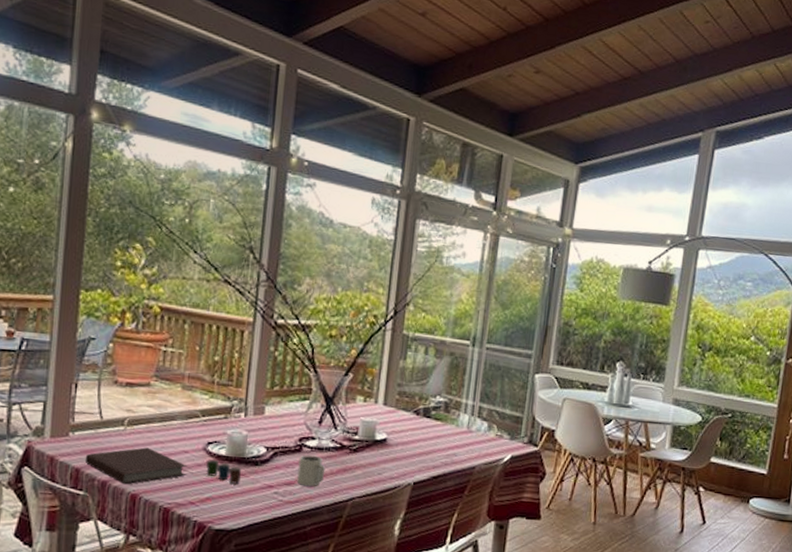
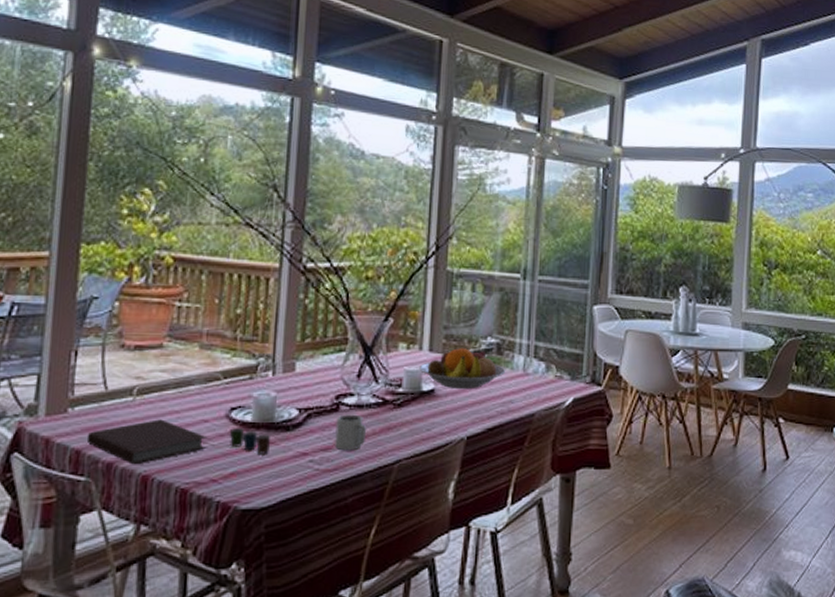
fruit bowl: none [374,404,452,441] -> present [419,348,506,390]

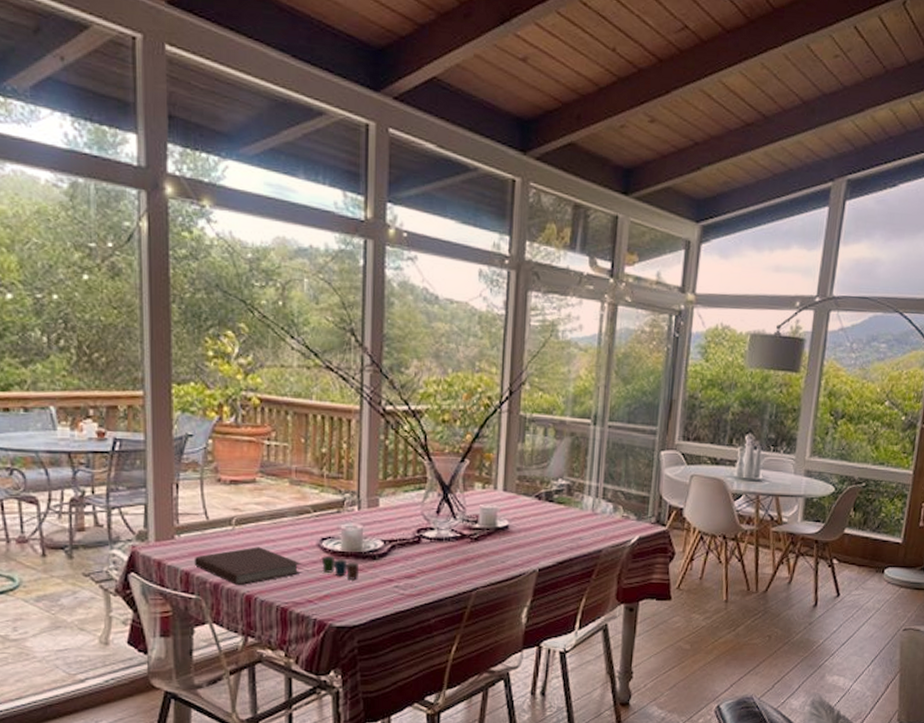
cup: present [335,414,367,451] -> none [418,546,447,579]
fruit bowl: present [419,348,506,390] -> none [494,488,576,527]

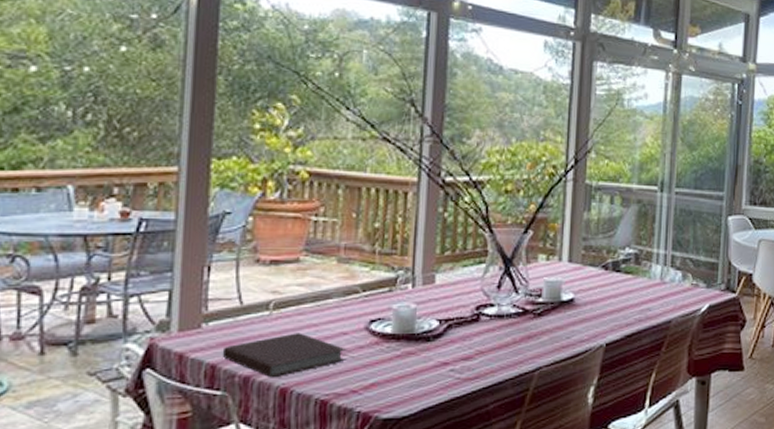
cup: present [321,555,358,580] -> none [369,338,410,365]

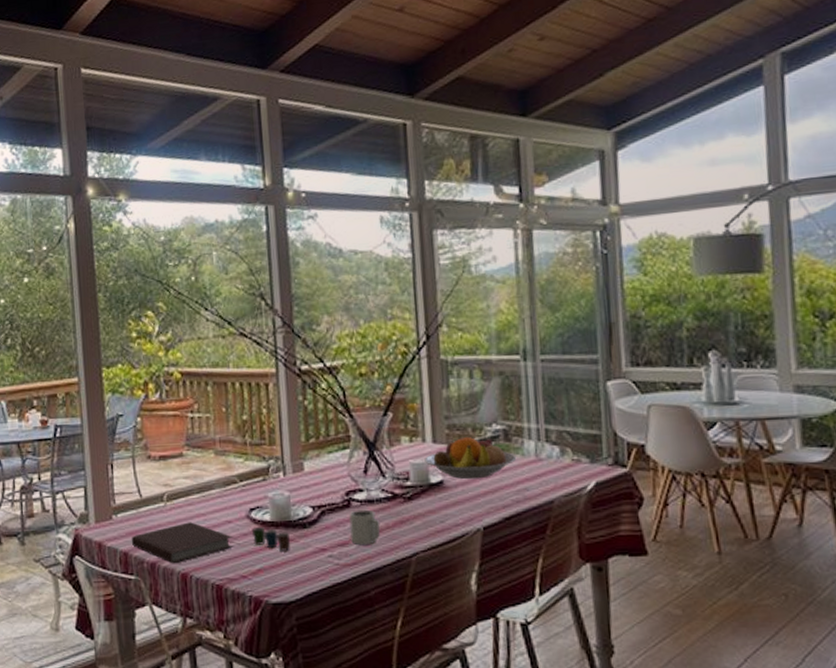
cup: none [369,338,410,365] -> present [251,526,290,551]
cup: none [475,324,508,360] -> present [349,509,381,546]
fruit bowl: none [559,259,644,299] -> present [424,437,517,480]

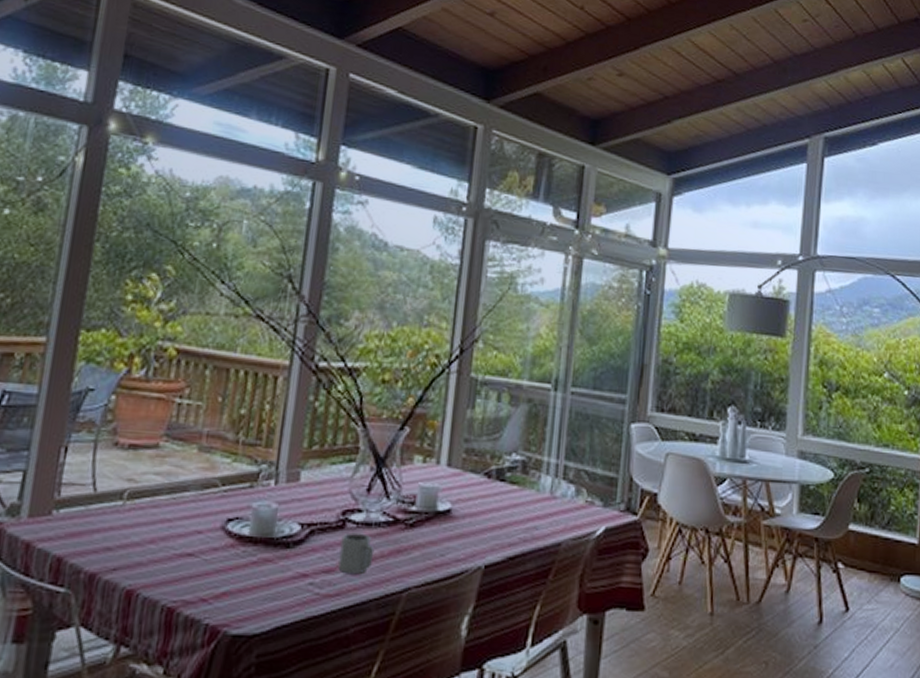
notebook: present [131,522,234,564] -> none [69,527,200,578]
cup: present [251,526,290,551] -> none [223,540,268,573]
fruit bowl: present [424,437,517,480] -> none [435,464,531,512]

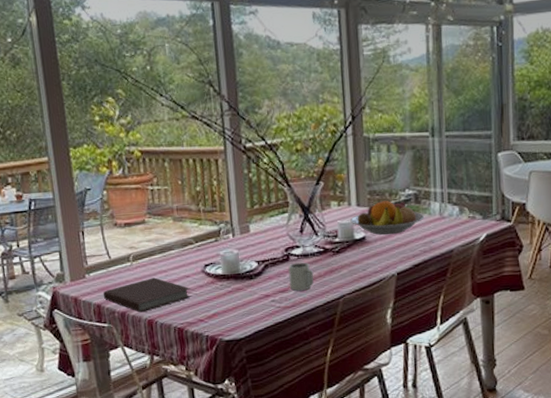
notebook: none [69,527,200,578] -> present [103,277,192,313]
fruit bowl: none [435,464,531,512] -> present [350,201,425,235]

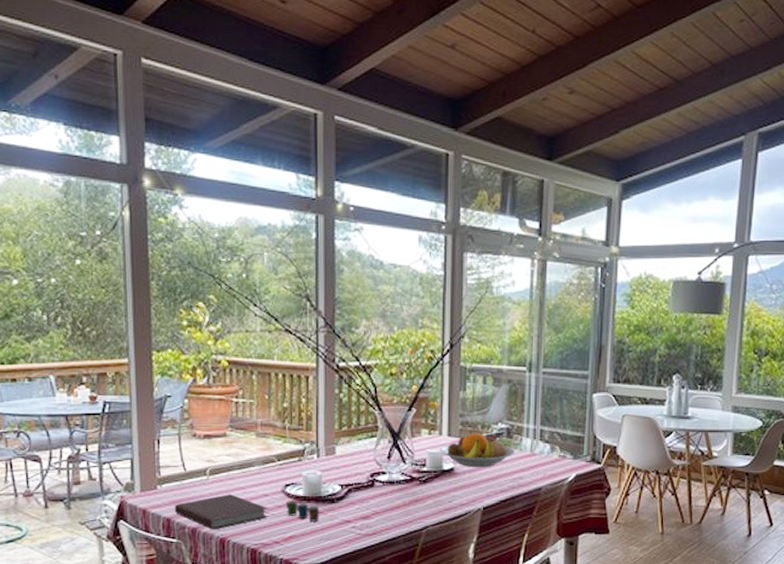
cup: none [206,279,240,299] -> present [285,500,319,522]
cup: present [288,262,314,291] -> none [372,489,398,519]

